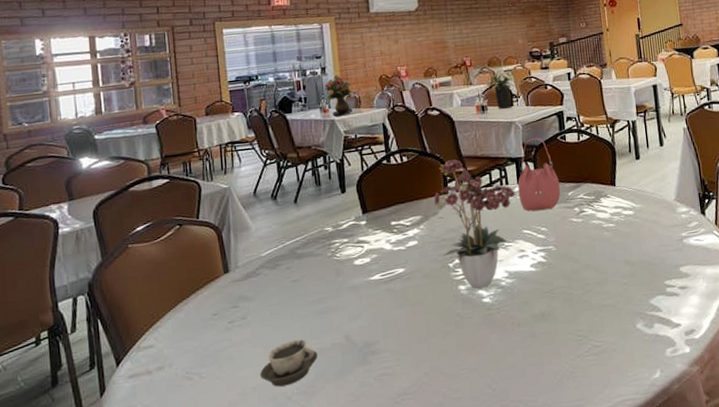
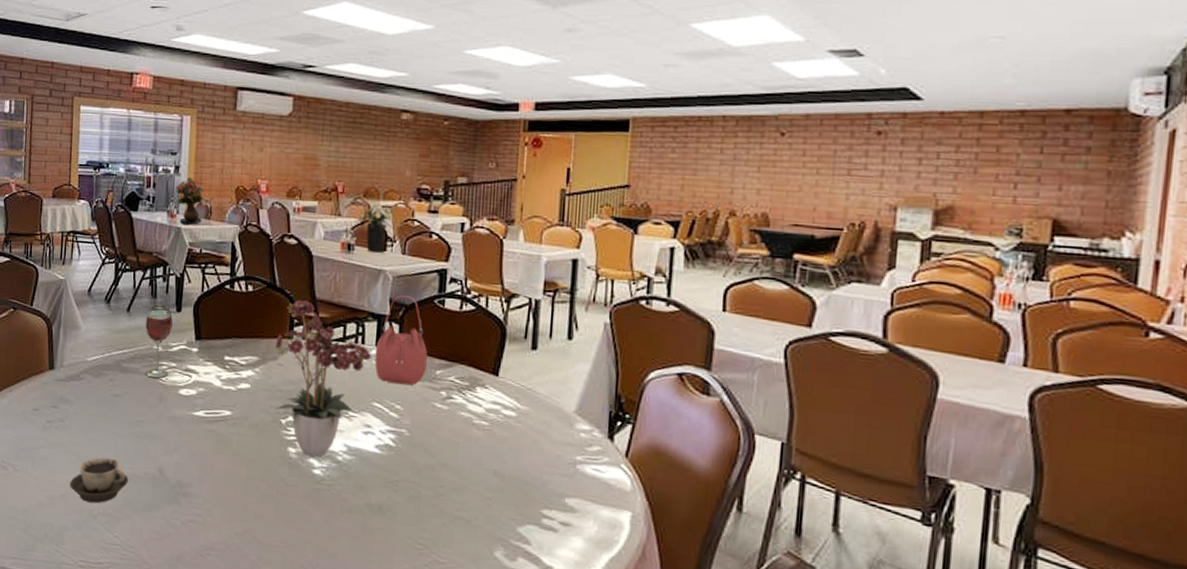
wineglass: none [313,189,342,257] -> present [145,304,173,378]

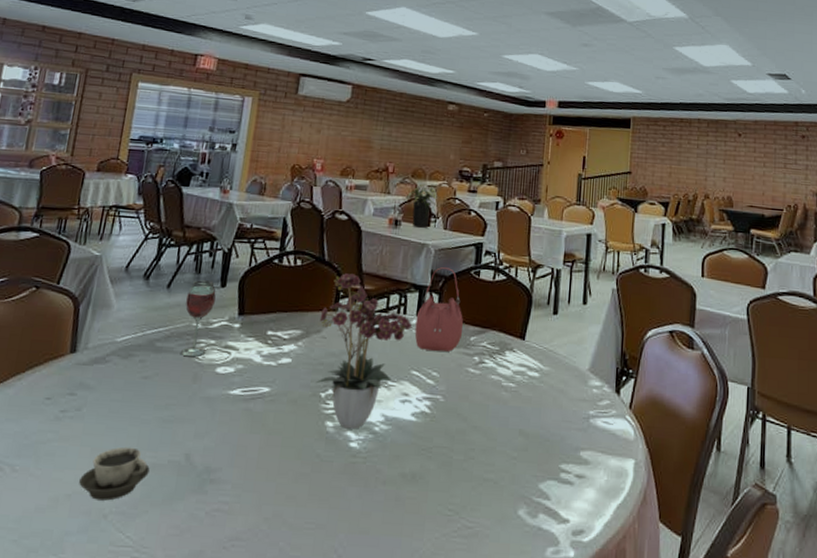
bouquet: present [175,177,204,225] -> none [230,155,260,201]

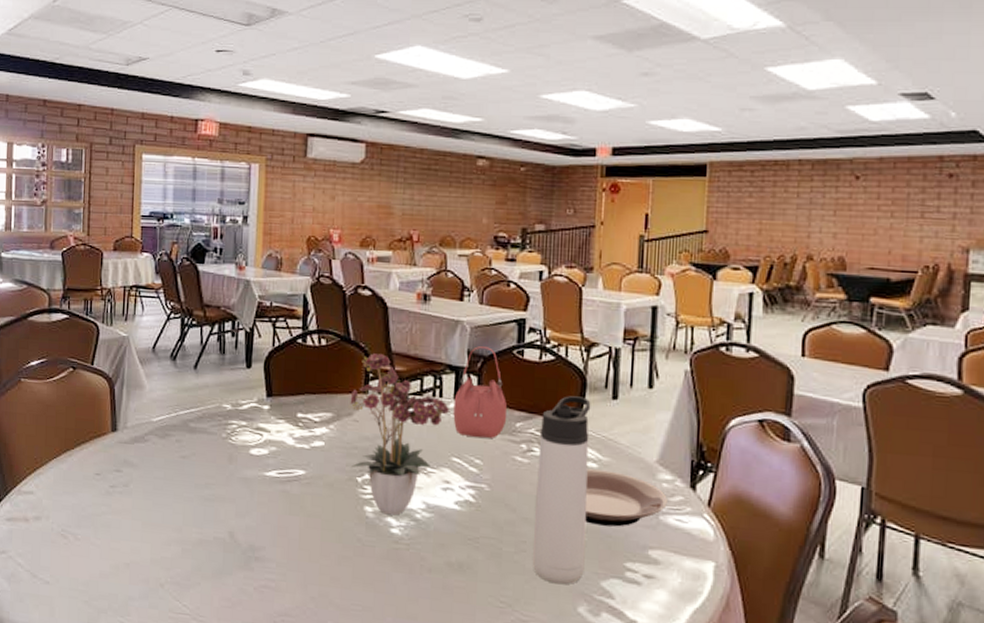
cup: present [79,446,150,501] -> none [135,522,197,571]
wineglass: present [180,280,216,357] -> none [213,361,242,438]
flower arrangement: present [404,184,440,229] -> none [432,253,473,304]
thermos bottle: none [479,312,535,489] -> present [532,396,591,585]
plate: none [527,378,597,431] -> present [585,469,667,527]

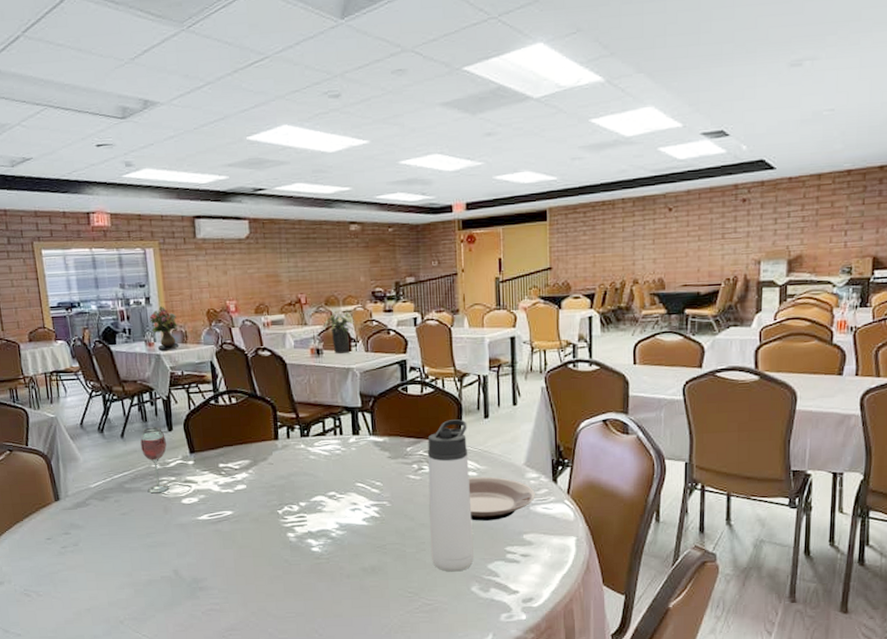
wineglass: none [213,361,242,438] -> present [140,427,170,494]
bouquet: none [244,228,274,277] -> present [149,306,179,351]
flower arrangement: present [350,353,450,516] -> none [263,405,351,537]
flower arrangement: none [432,253,473,304] -> present [321,309,357,355]
handbag: present [453,346,507,438] -> none [352,388,399,464]

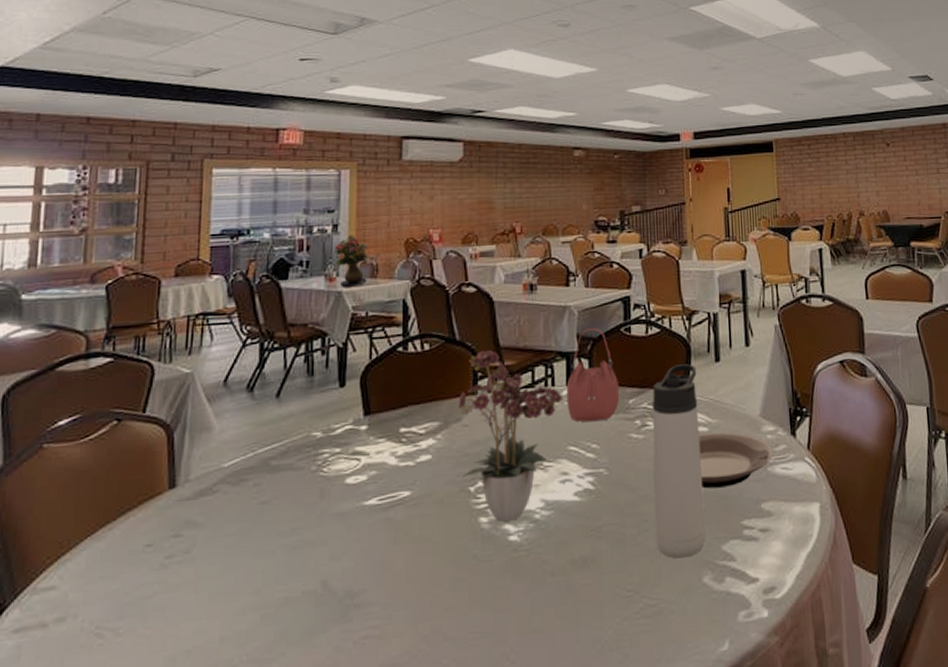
wineglass: present [140,427,170,494] -> none [299,382,335,472]
flower arrangement: none [263,405,351,537] -> present [458,350,564,522]
flower arrangement: present [321,309,357,355] -> none [537,240,577,291]
handbag: none [352,388,399,464] -> present [566,328,620,422]

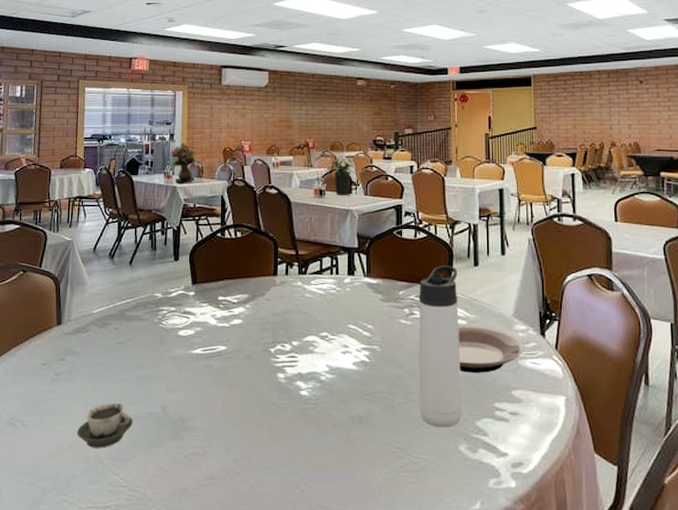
cup: none [199,583,281,651] -> present [77,402,133,448]
flower arrangement: present [458,350,564,522] -> none [262,241,346,379]
flower arrangement: none [537,240,577,291] -> present [326,155,358,196]
handbag: present [566,328,620,422] -> none [348,230,392,306]

